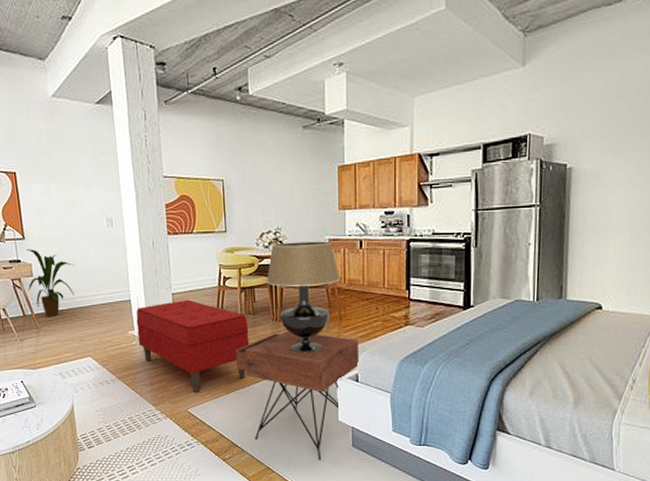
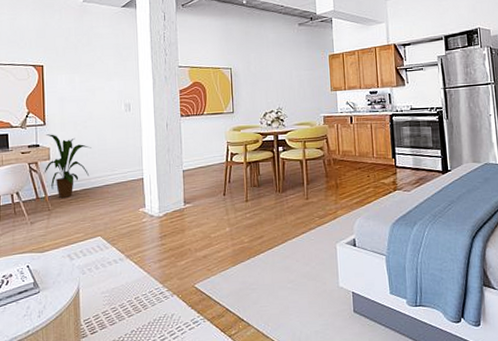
bench: present [136,299,250,392] -> none [147,175,255,267]
nightstand: present [236,330,359,461] -> none [242,200,355,330]
table lamp: present [266,241,340,353] -> none [269,118,335,222]

